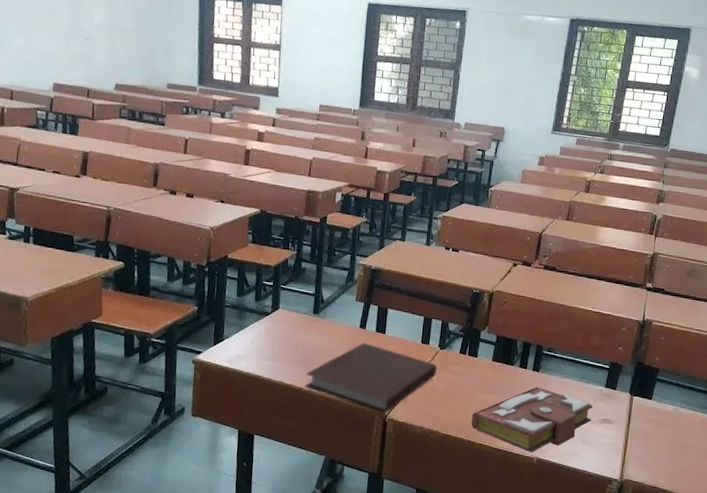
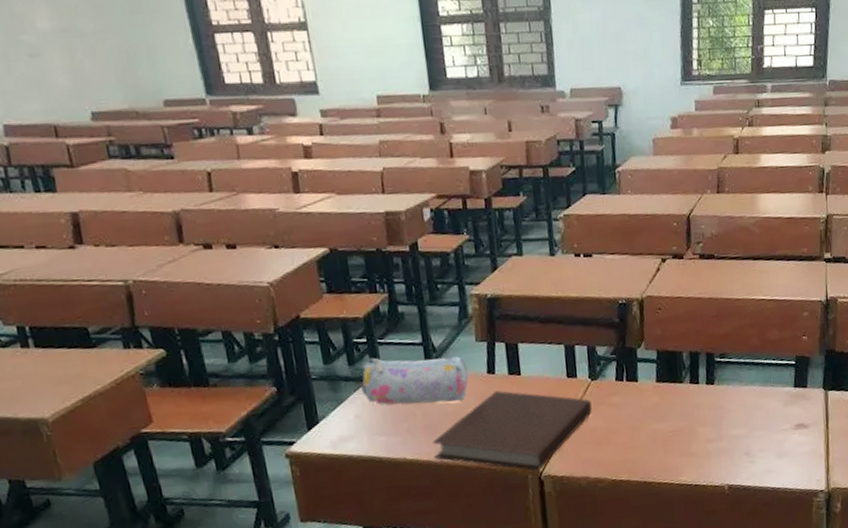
pencil case: none [260,298,345,346] -> present [360,356,469,405]
book: present [471,387,592,453] -> none [643,402,784,481]

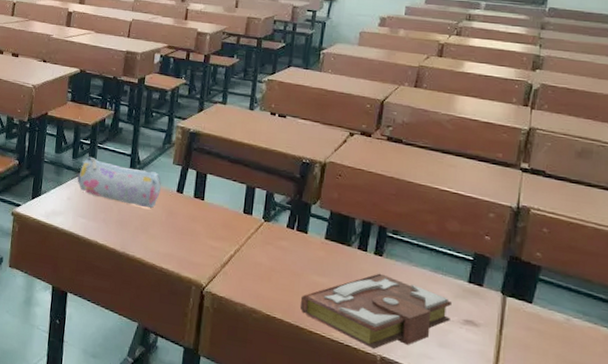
notebook: present [431,390,592,471] -> none [118,208,261,286]
book: none [643,402,784,481] -> present [300,273,451,350]

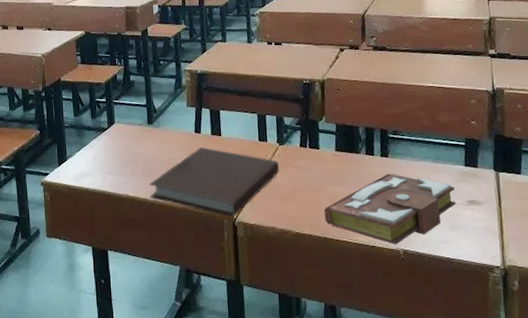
pencil case: present [77,156,162,209] -> none [99,113,180,154]
notebook: none [118,208,261,286] -> present [148,147,279,217]

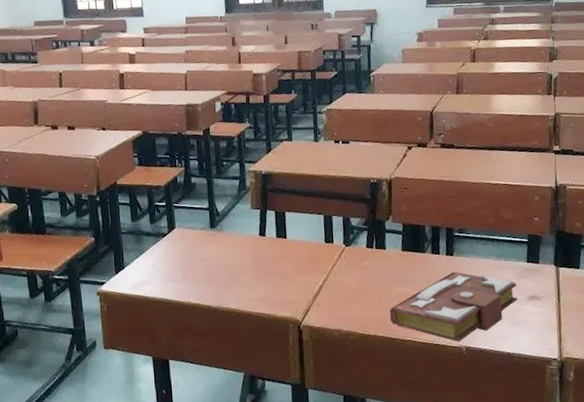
notebook: present [148,147,279,217] -> none [211,250,345,321]

